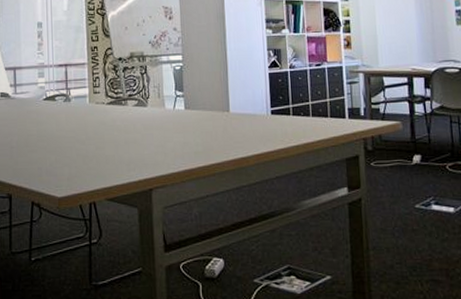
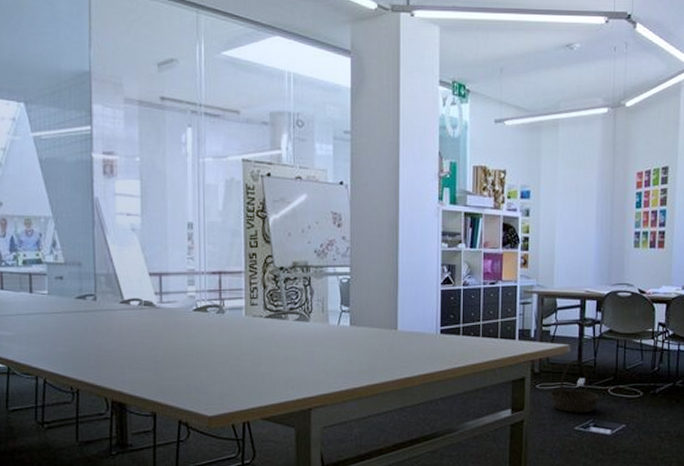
basket: none [385,136,439,191] -> present [549,359,600,413]

